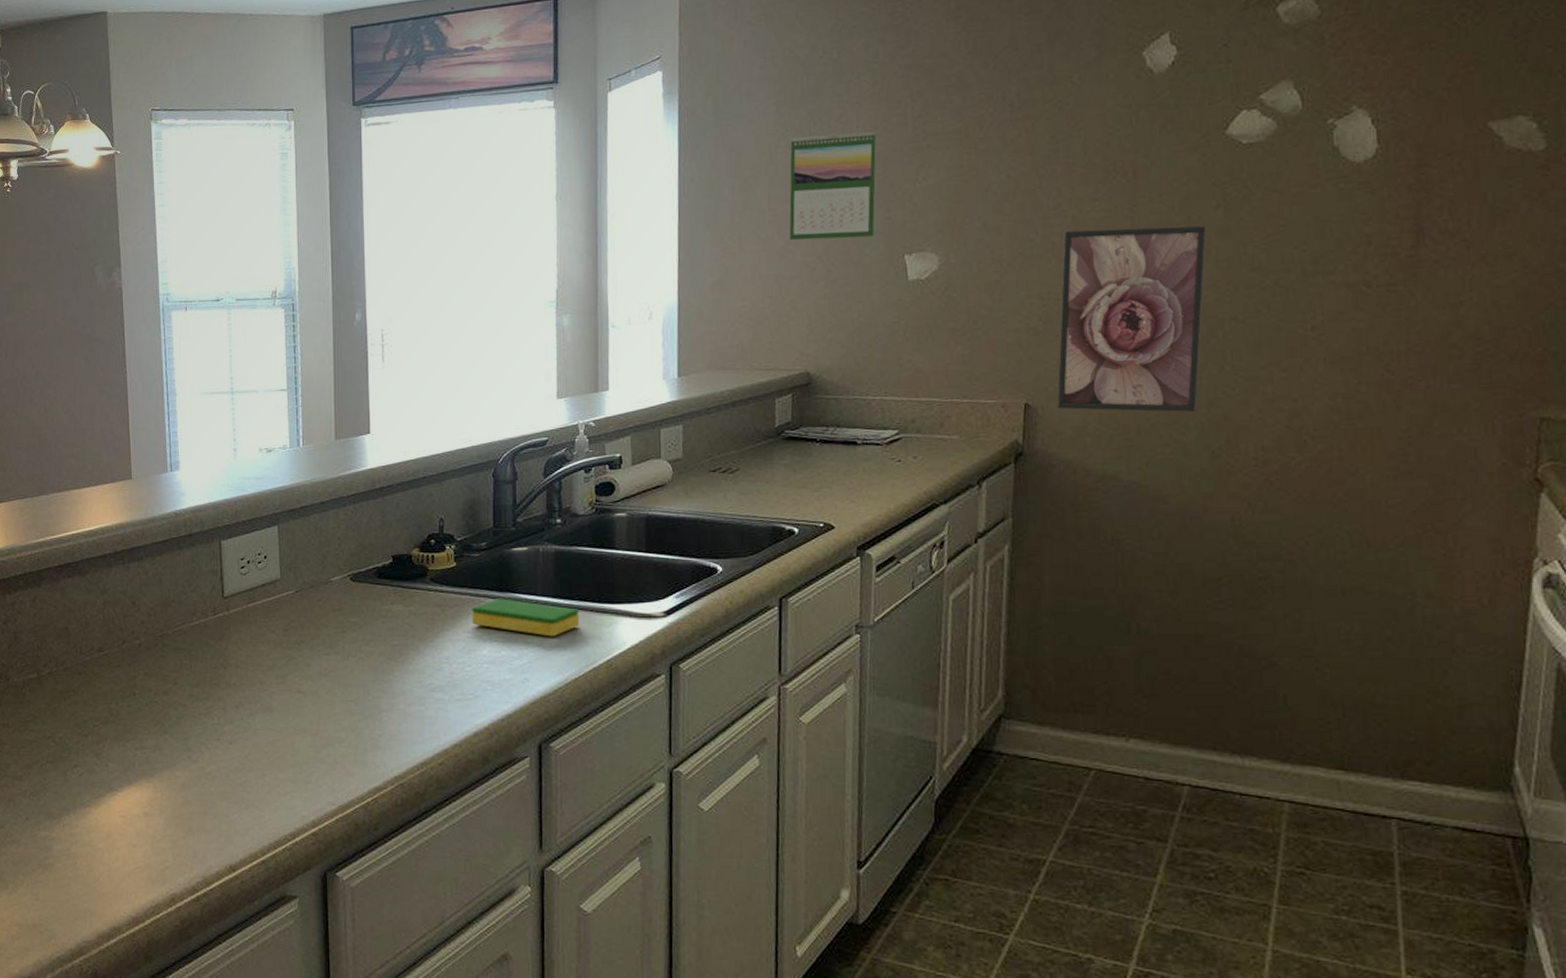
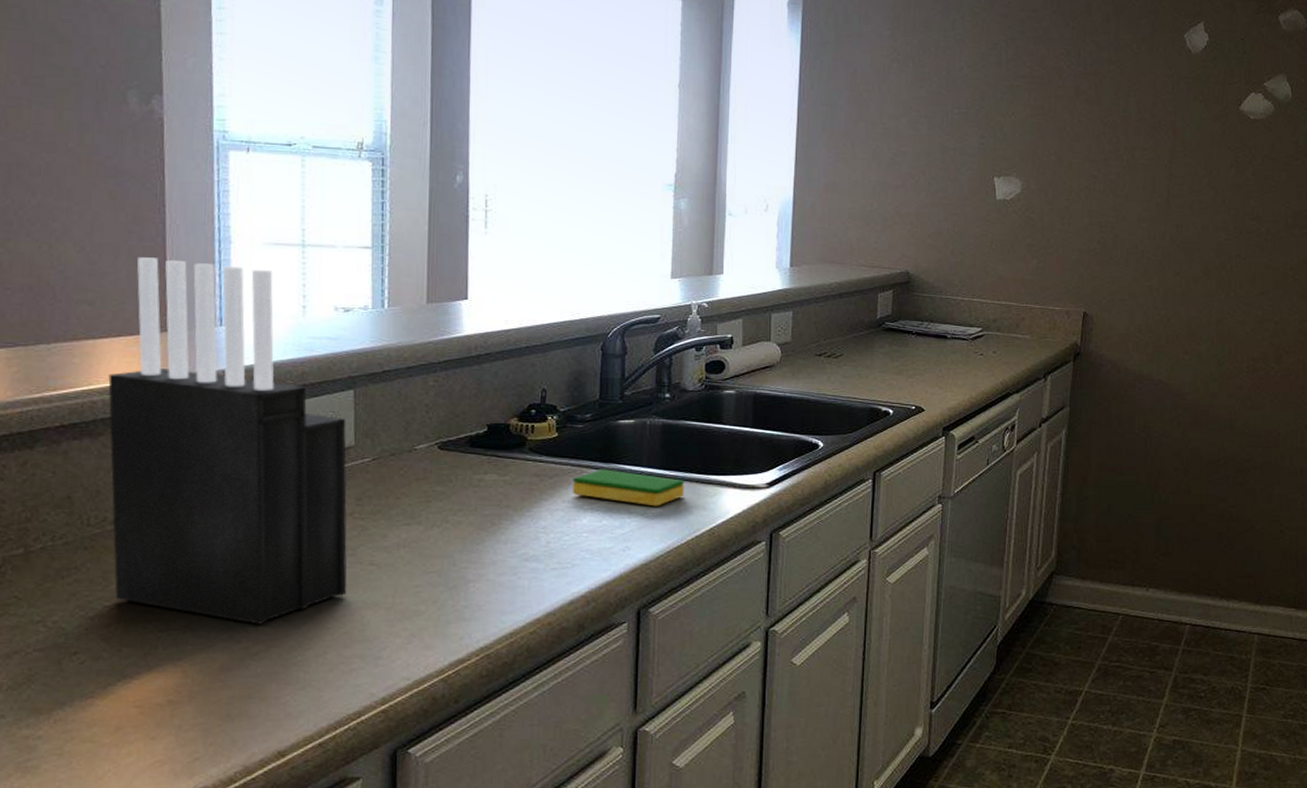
knife block: none [91,413,280,746] -> present [108,257,347,625]
calendar: present [789,131,877,241] -> none [898,62,976,158]
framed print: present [1056,225,1207,412] -> none [1108,172,1222,327]

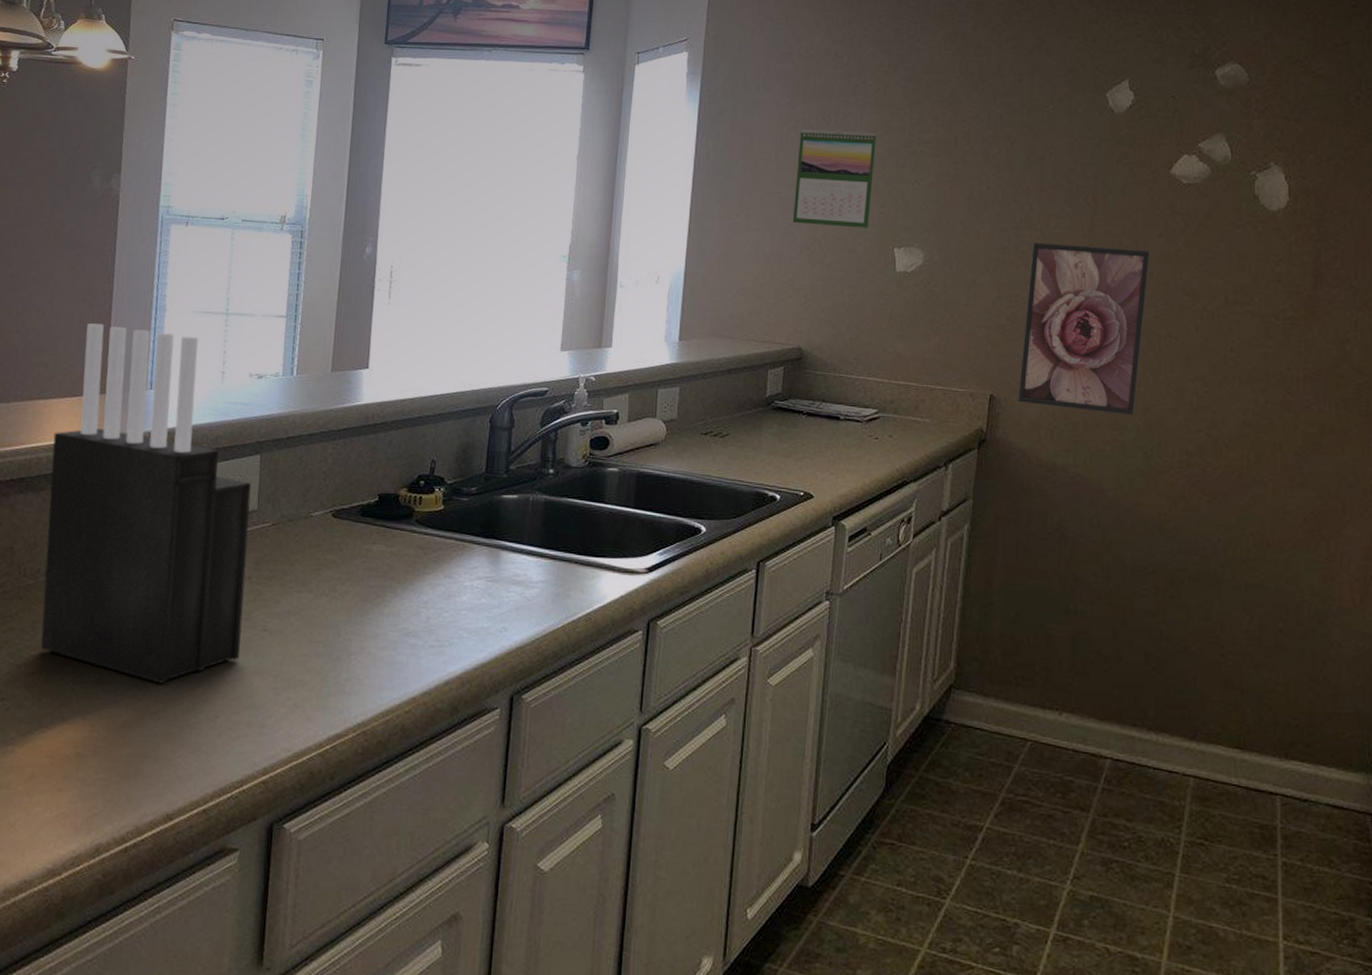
dish sponge: present [572,469,685,507] -> none [453,545,564,587]
calendar: none [898,62,976,158] -> present [793,129,877,228]
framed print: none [1108,172,1222,327] -> present [1017,242,1150,415]

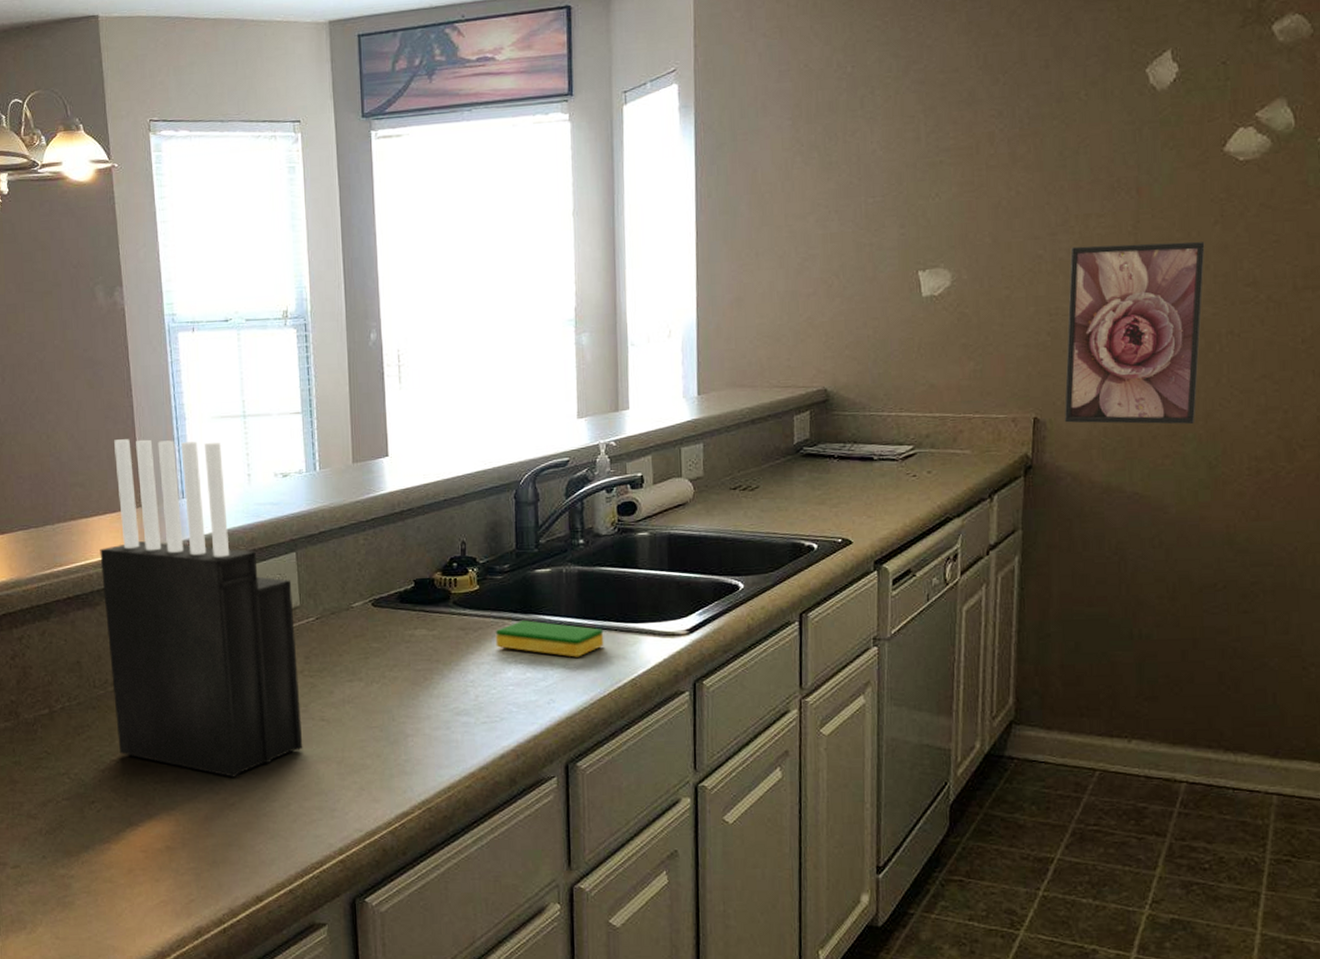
dish sponge: none [453,545,564,587] -> present [495,620,604,658]
calendar: present [793,129,877,228] -> none [806,147,891,257]

